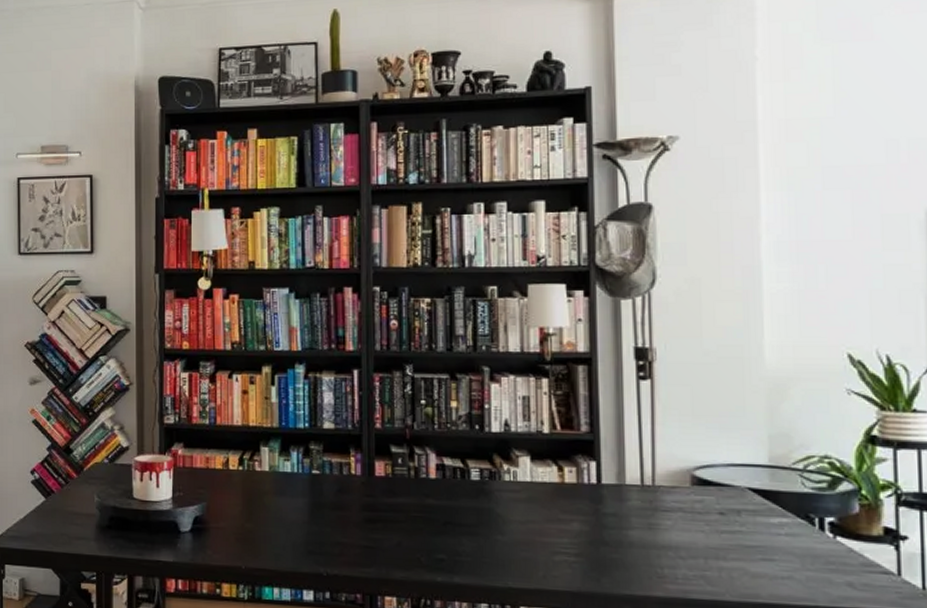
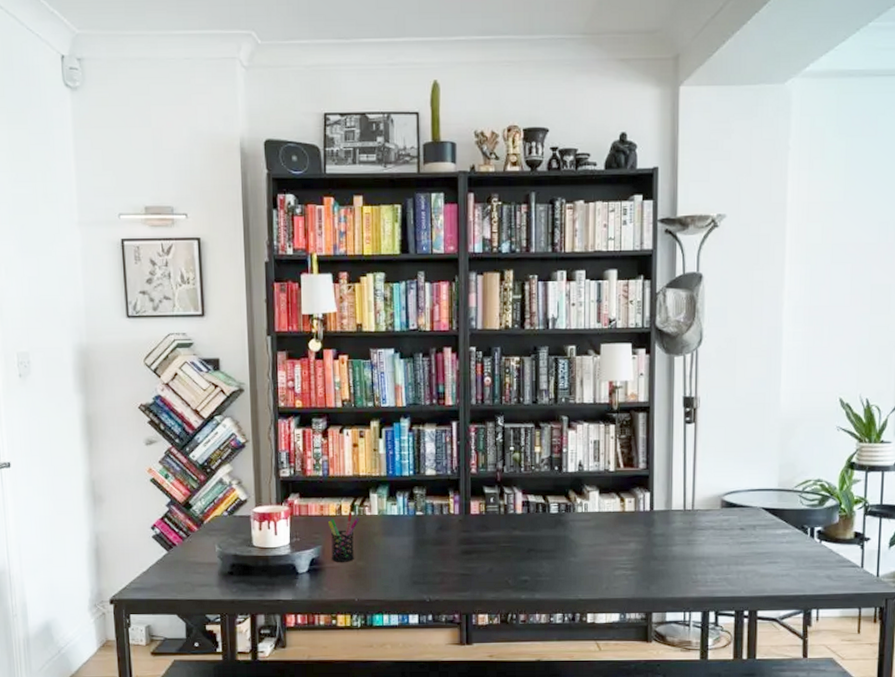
pen holder: none [214,467,248,523] -> present [328,513,359,562]

